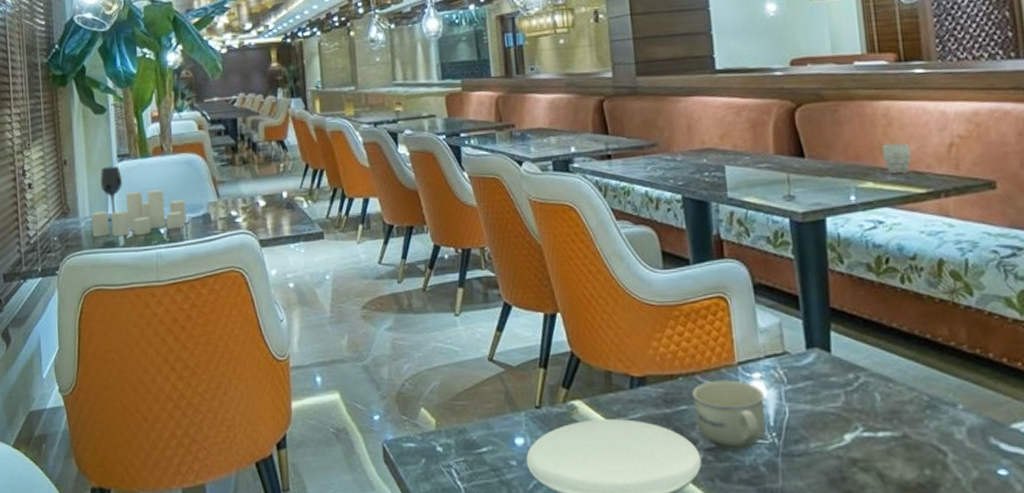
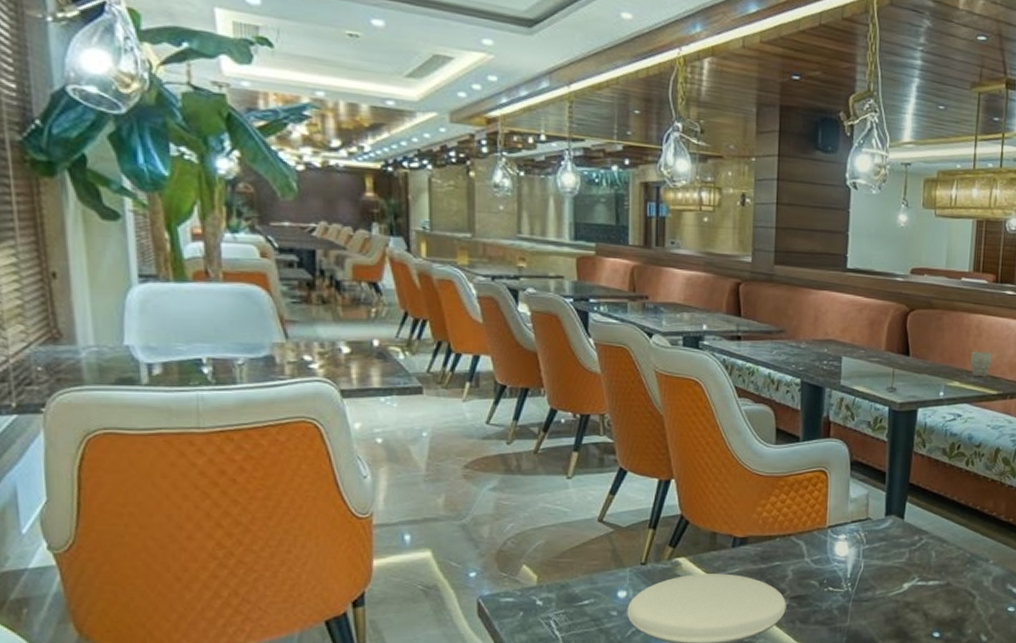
candle: present [91,190,187,237] -> none [97,321,241,375]
wine glass: present [100,166,122,222] -> none [111,287,146,354]
cup: present [692,380,766,450] -> none [786,540,846,598]

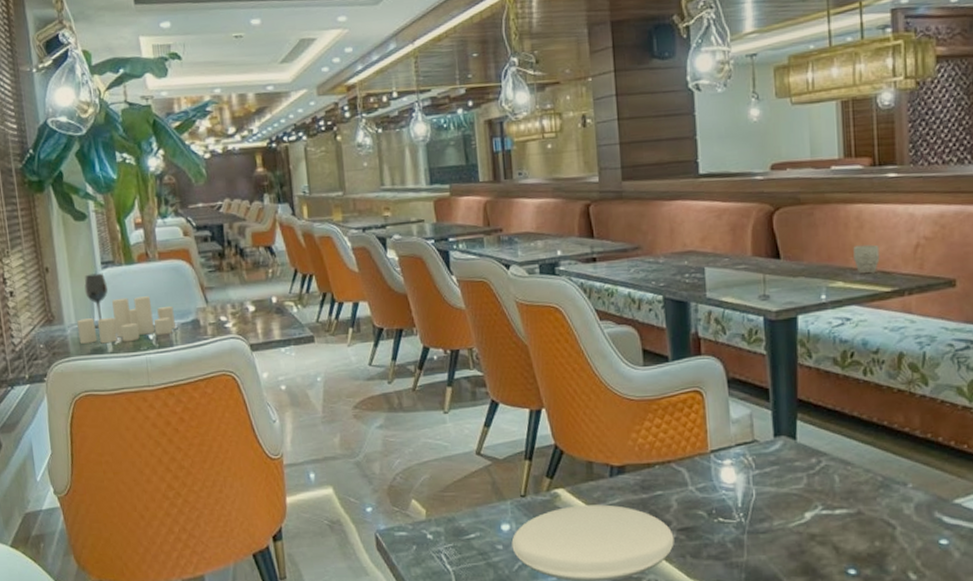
candle: none [97,321,241,375] -> present [77,296,176,344]
wine glass: none [111,287,146,354] -> present [84,273,108,329]

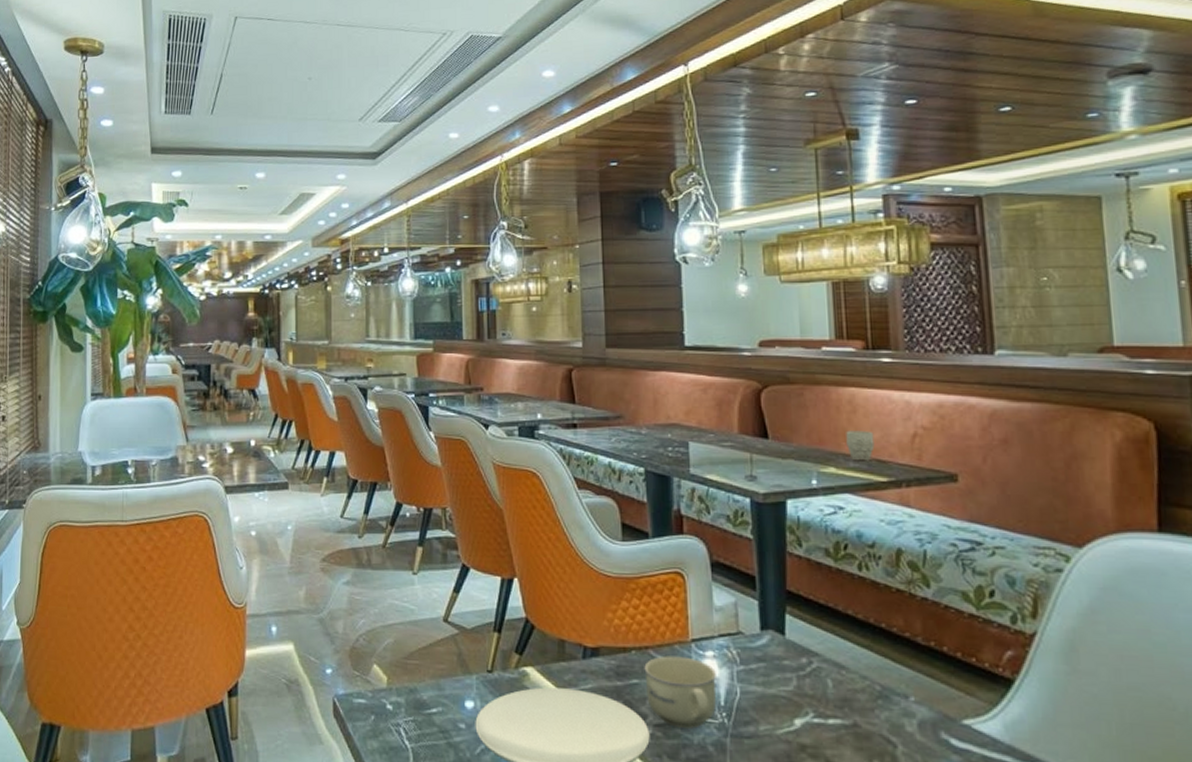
candle: present [77,296,176,344] -> none [61,430,155,475]
wine glass: present [84,273,108,329] -> none [73,404,94,459]
cup: none [667,467,735,530] -> present [644,655,717,729]

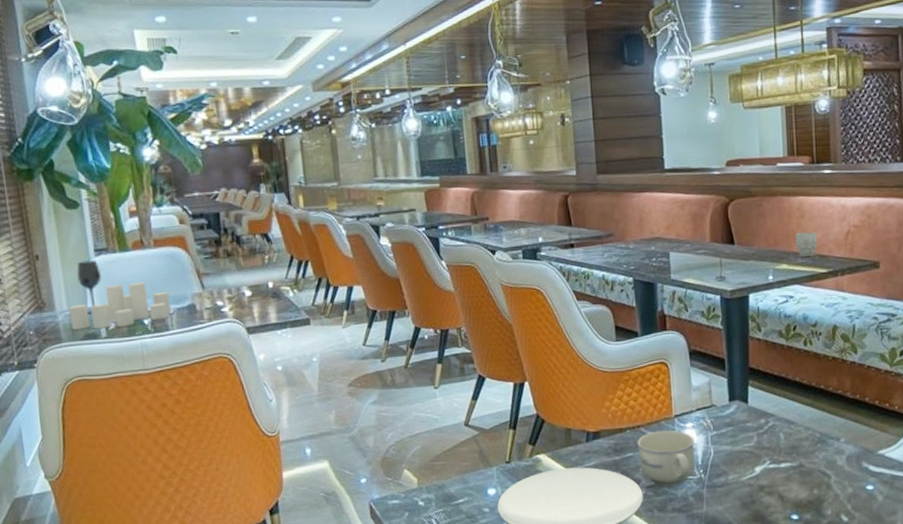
candle: none [61,430,155,475] -> present [69,282,171,330]
wine glass: none [73,404,94,459] -> present [76,260,101,315]

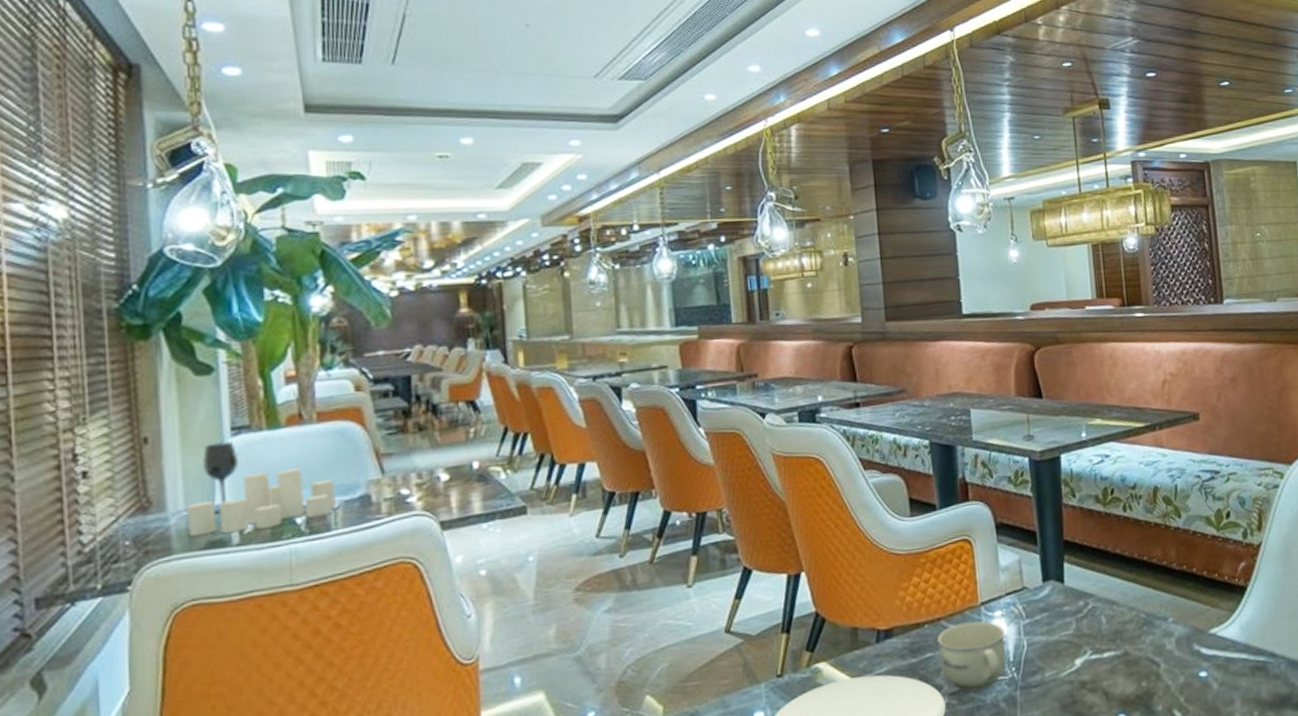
cup: present [796,232,818,258] -> none [1109,381,1133,411]

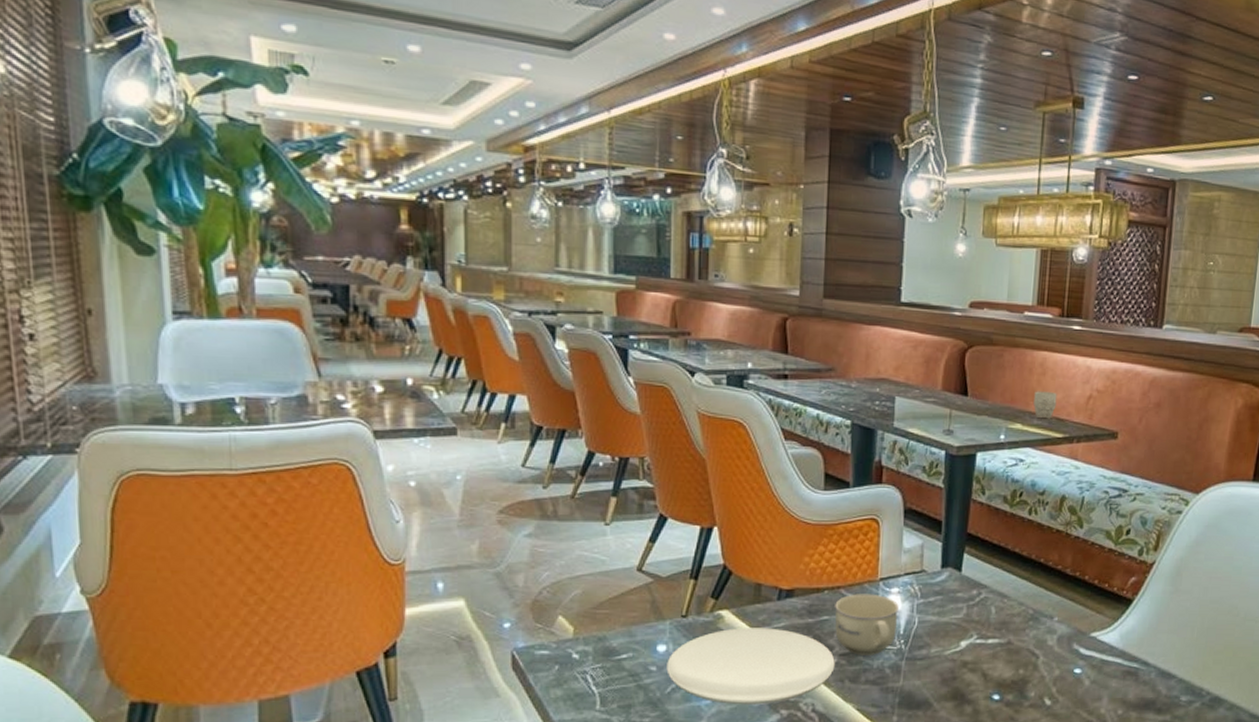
candle: present [187,468,336,536] -> none [131,359,274,414]
wine glass: present [202,441,238,515] -> none [145,324,180,393]
cup: none [1109,381,1133,411] -> present [1033,391,1057,419]

